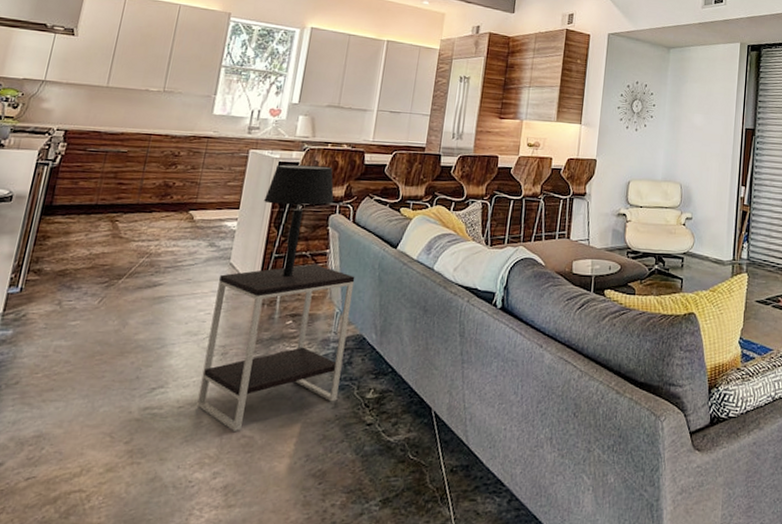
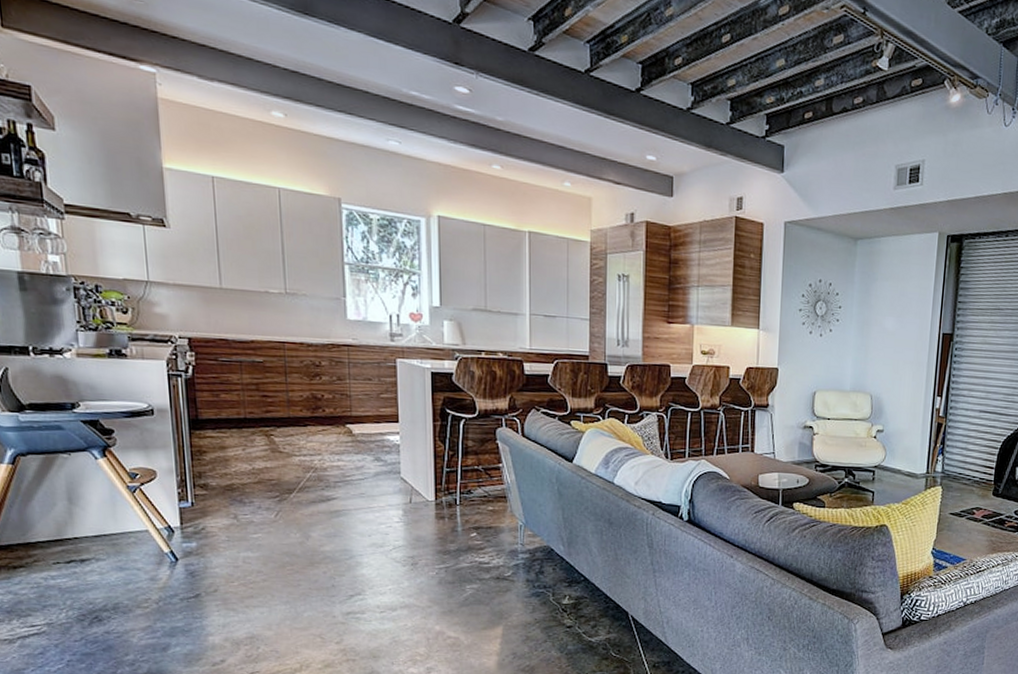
side table: present [196,264,355,431] -> none [394,478,534,633]
table lamp: present [264,164,334,277] -> none [423,374,498,491]

